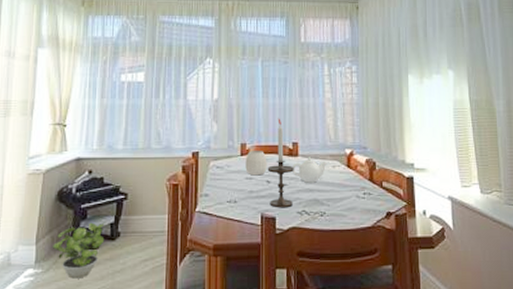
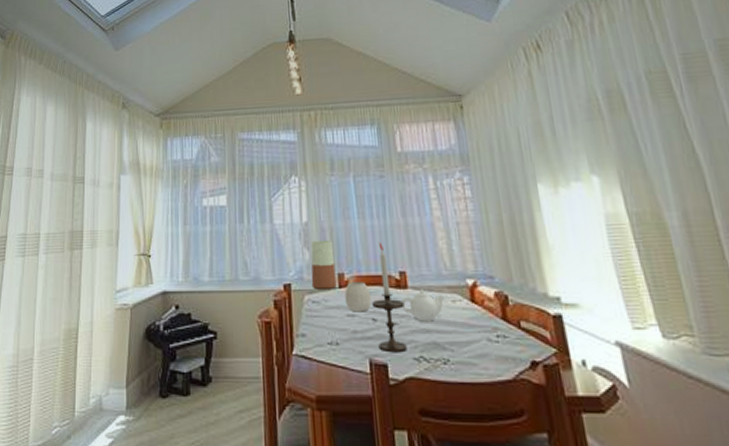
potted plant: present [52,222,105,279] -> none [142,364,196,430]
vase: none [217,115,239,157] -> present [310,240,337,289]

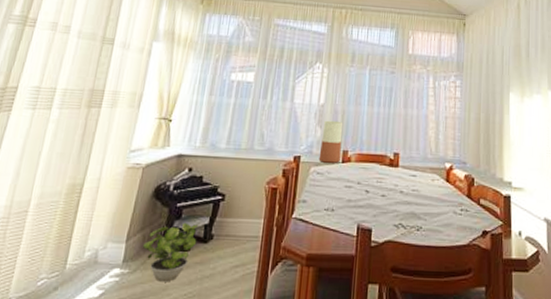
potted plant: none [142,364,196,430] -> present [142,222,199,282]
cup: present [345,282,372,312] -> none [345,159,368,185]
candlestick: present [371,243,407,353] -> none [367,127,394,220]
teapot: present [402,289,445,323] -> none [392,168,426,197]

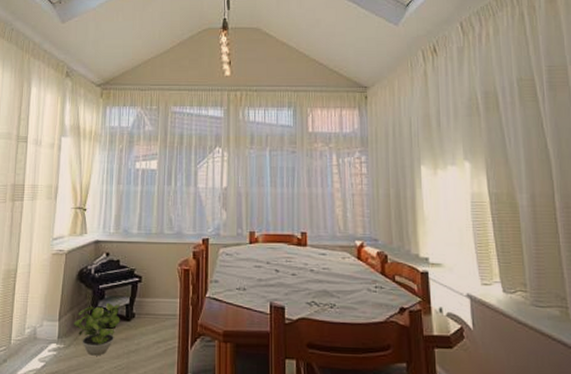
vase: present [318,120,343,163] -> none [226,203,248,244]

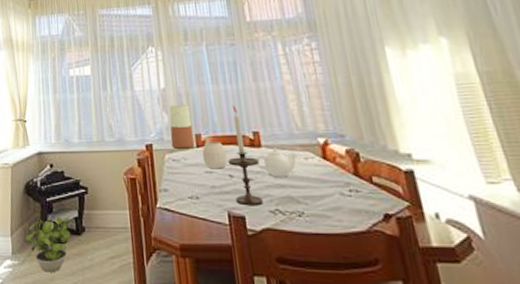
vase: none [226,203,248,244] -> present [168,104,195,149]
cup: none [254,239,276,264] -> present [202,142,228,169]
candlestick: none [276,208,303,298] -> present [228,105,263,206]
teapot: none [301,247,337,275] -> present [256,148,298,179]

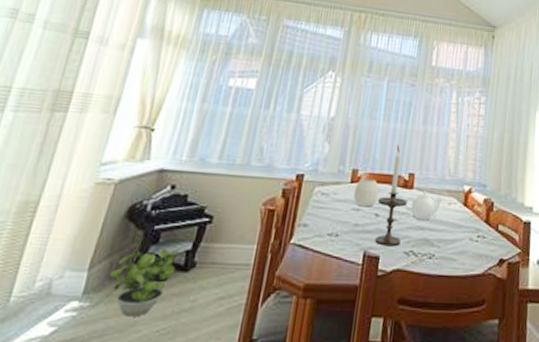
vase: present [168,104,195,149] -> none [324,135,355,183]

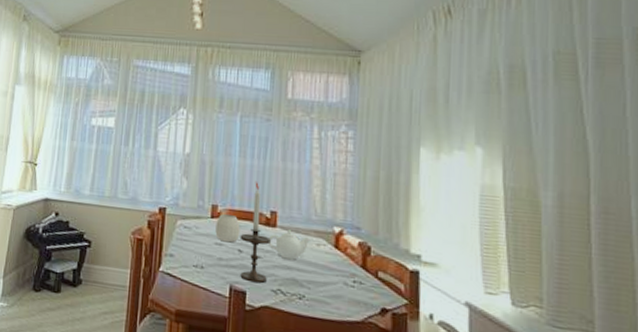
potted plant: present [108,248,180,317] -> none [17,265,68,320]

